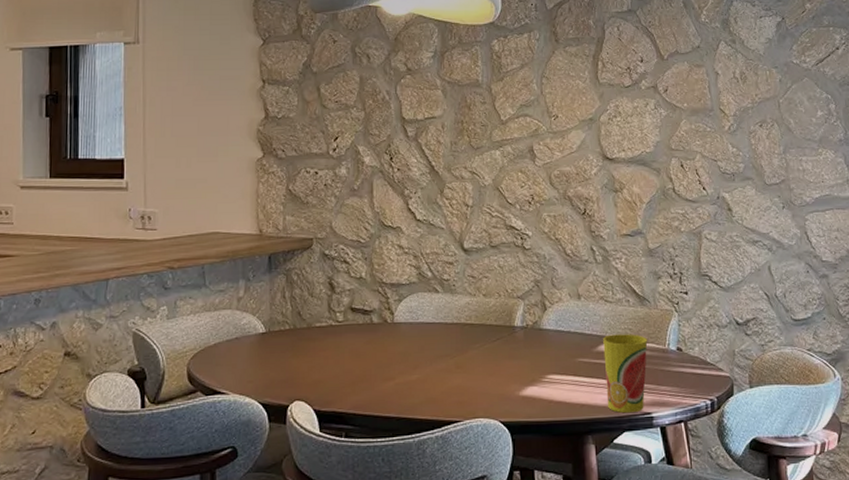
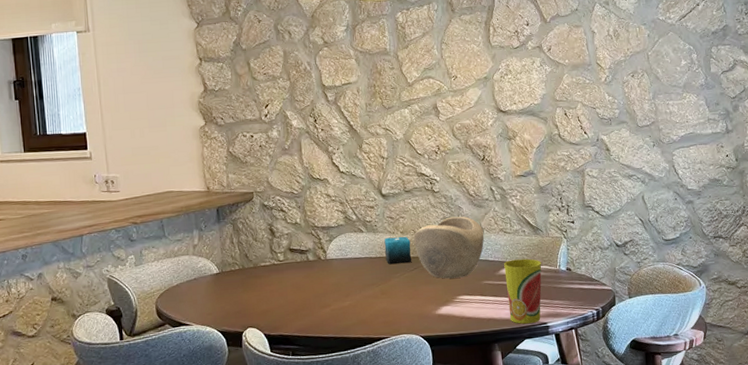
candle: none [463,299,495,333] -> present [384,236,412,265]
decorative bowl: none [498,279,581,353] -> present [413,216,485,279]

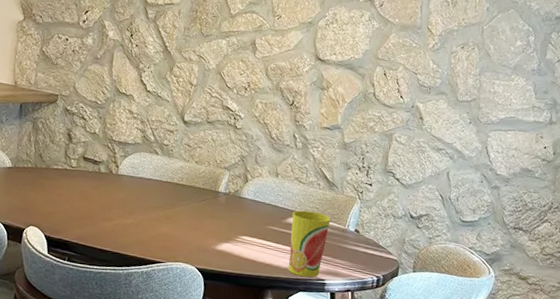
candle: present [384,236,412,265] -> none [175,164,204,193]
decorative bowl: present [413,216,485,279] -> none [206,156,279,218]

